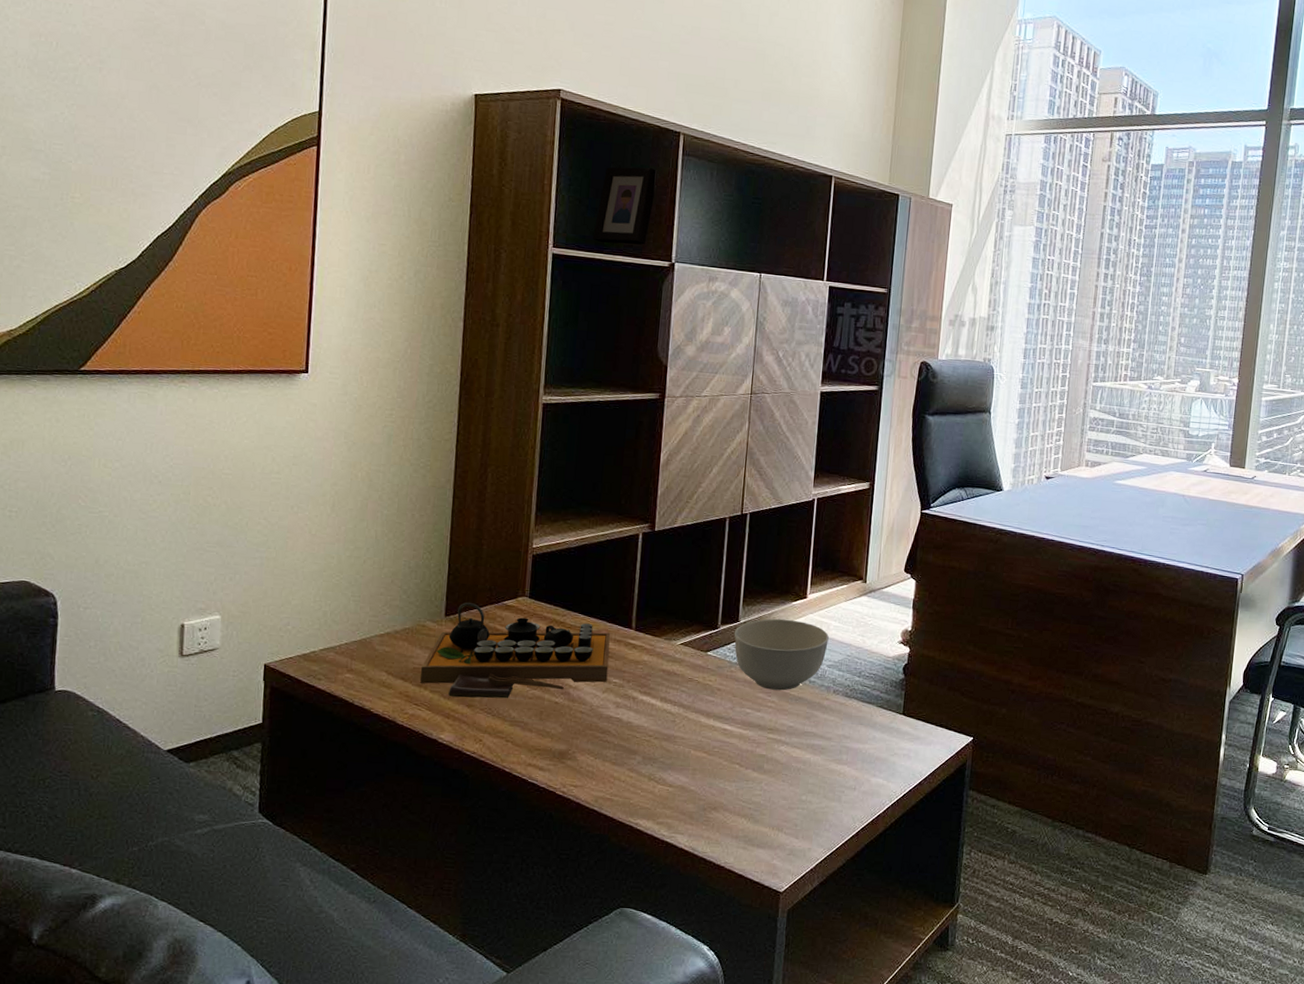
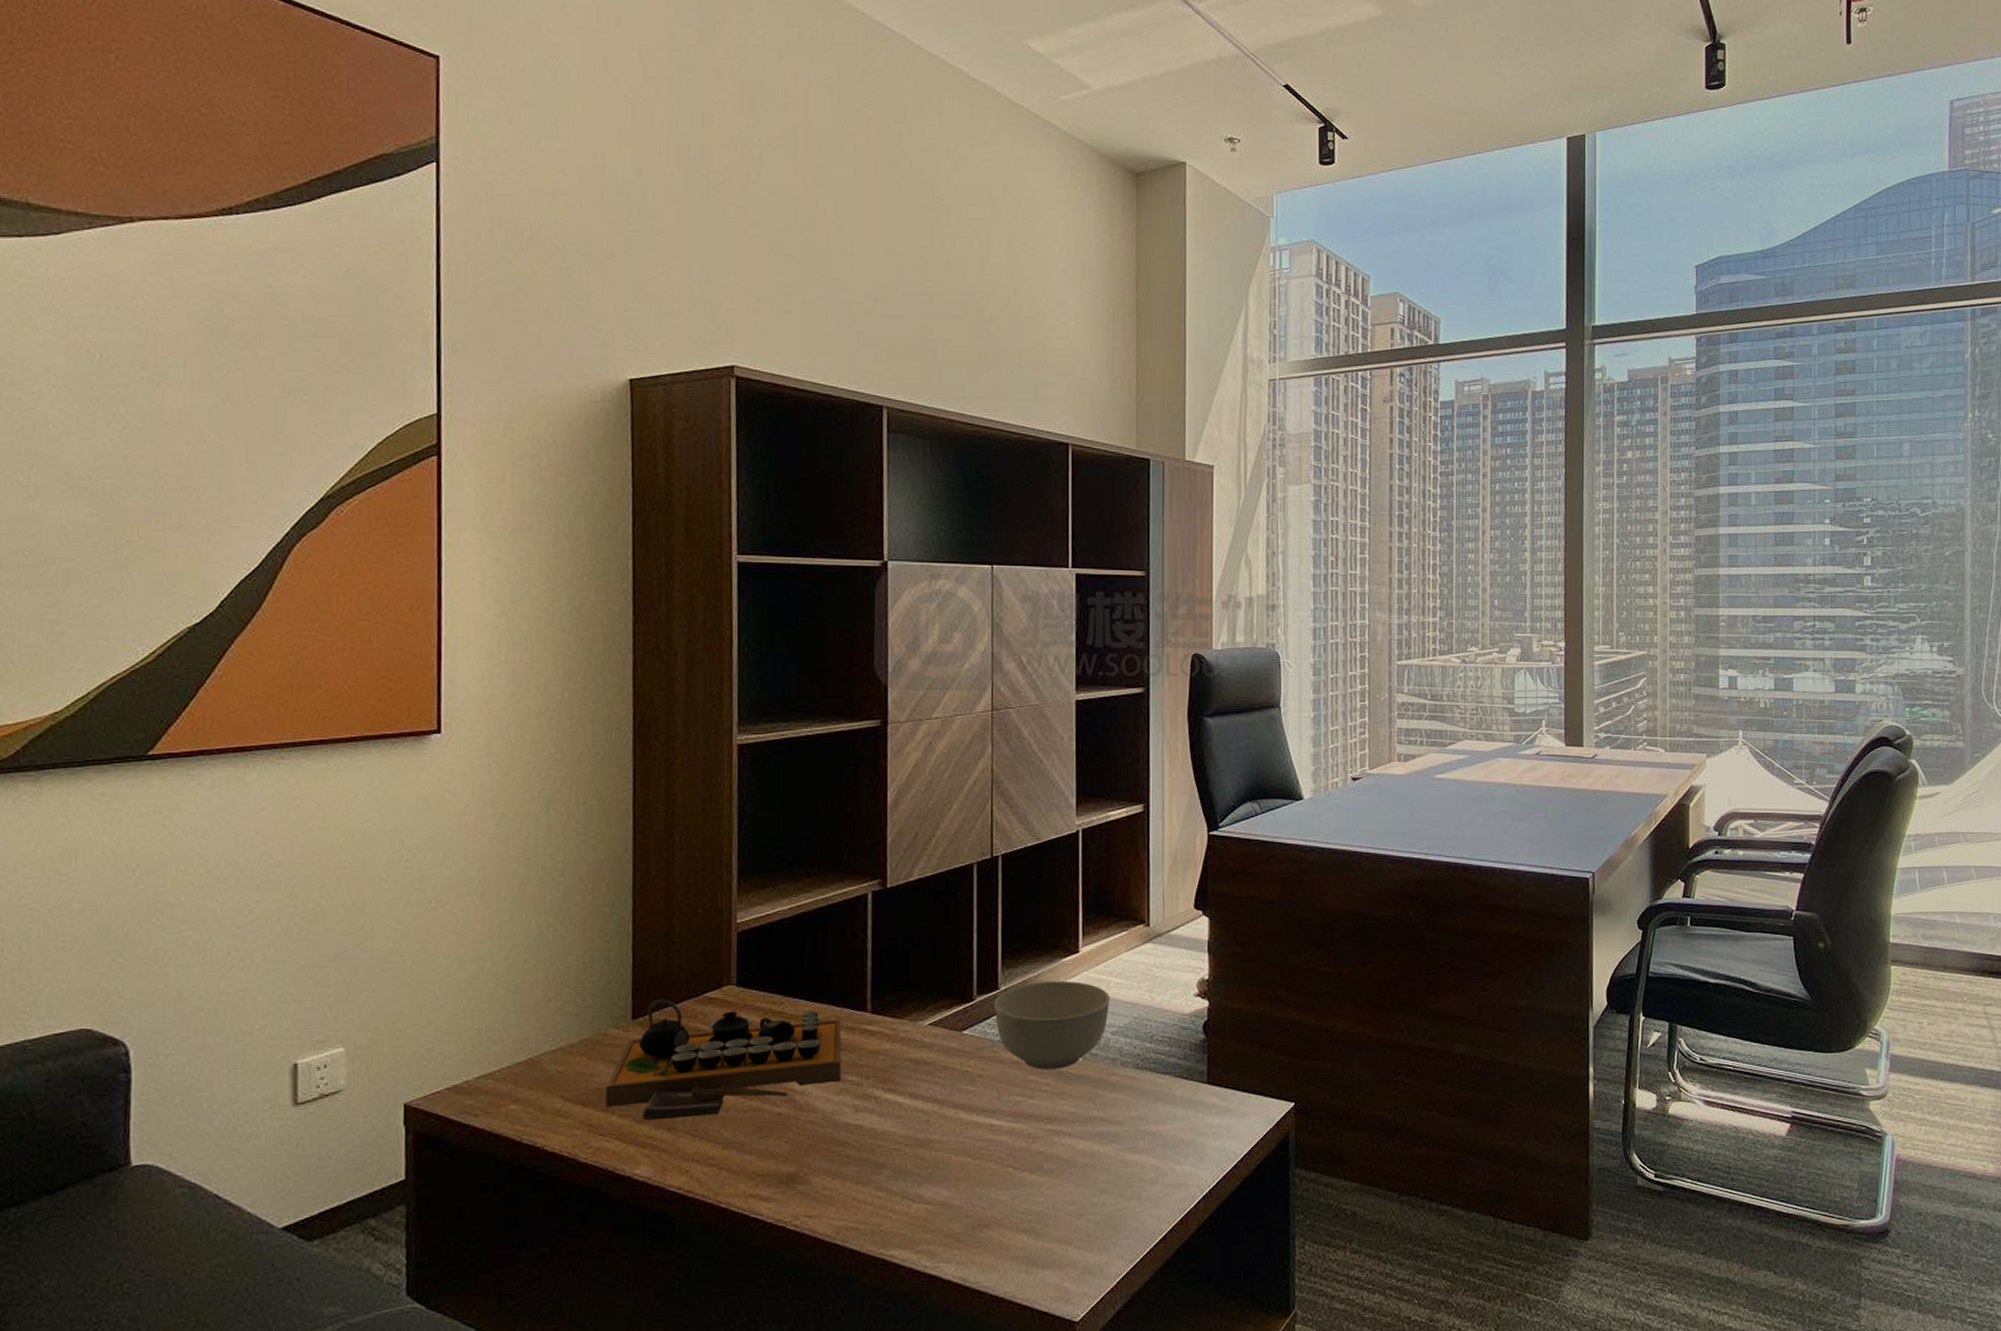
picture frame: present [592,167,659,245] -> none [785,450,860,545]

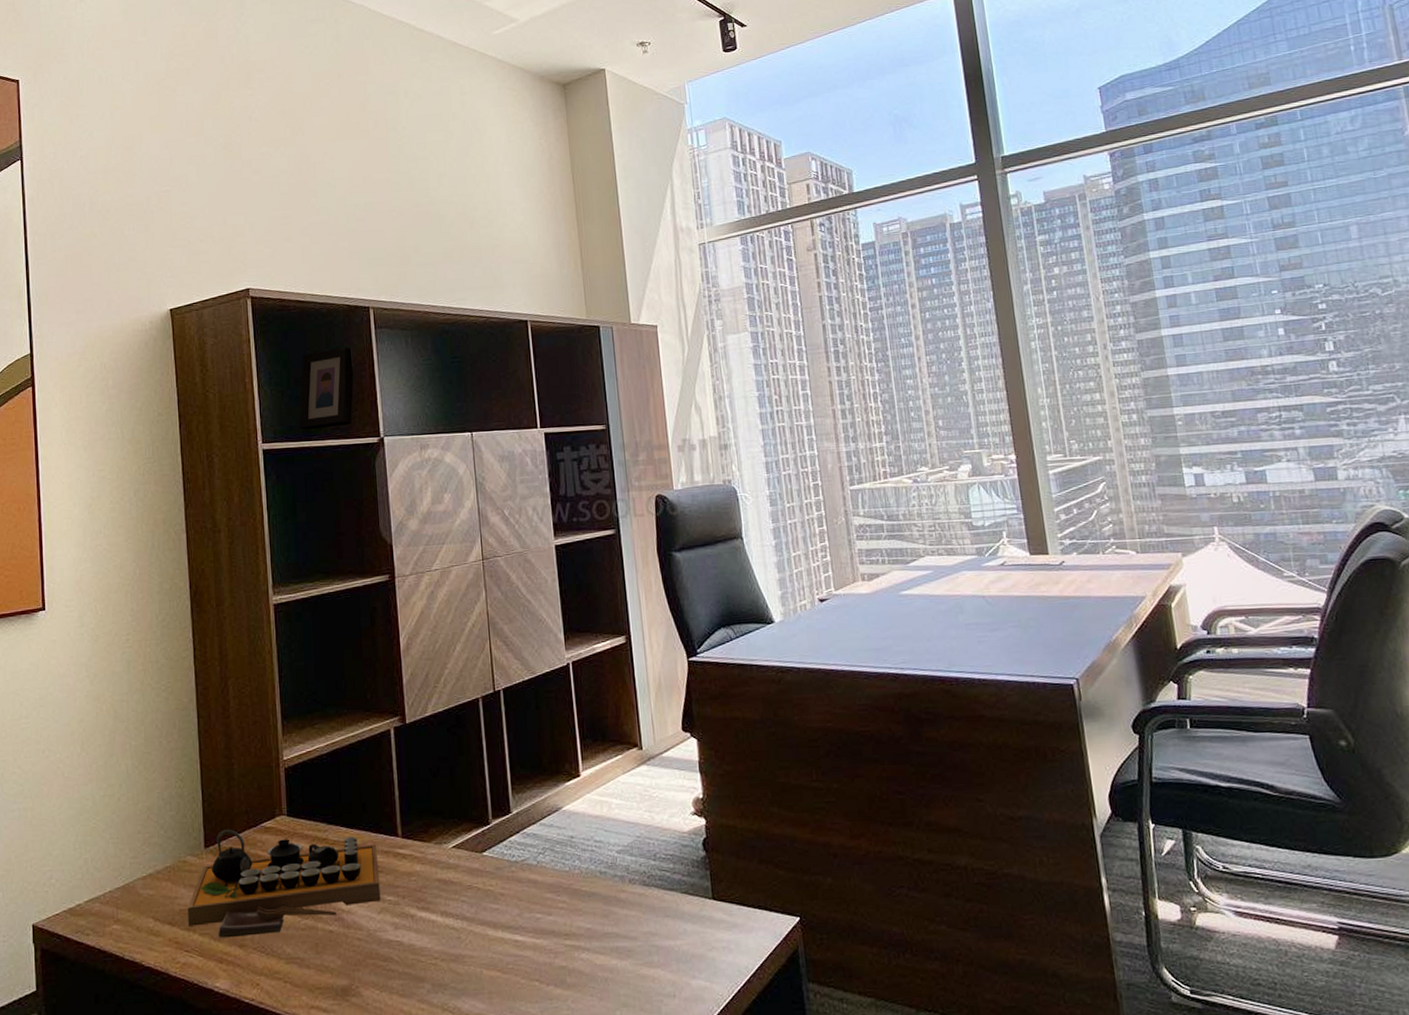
picture frame: none [785,450,860,545] -> present [299,347,355,431]
bowl: present [993,980,1110,1070] -> none [507,803,613,888]

